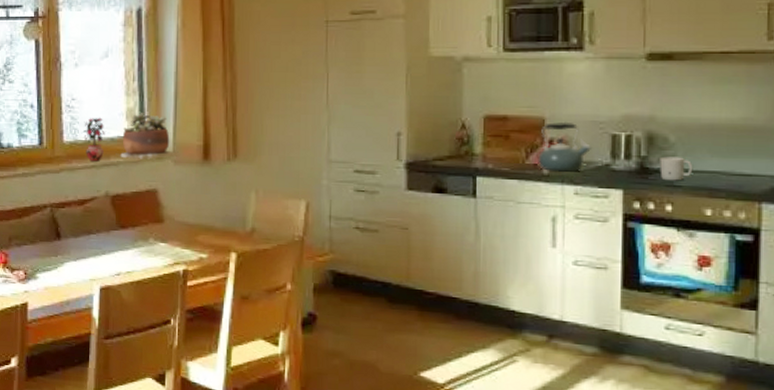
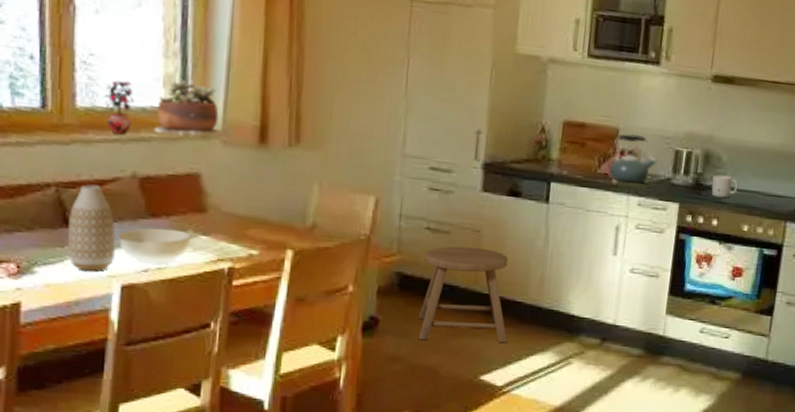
vase: none [60,204,95,276] -> present [67,184,116,271]
bowl: none [96,237,153,269] -> present [117,228,192,265]
stool: none [354,244,446,340] -> present [418,246,508,344]

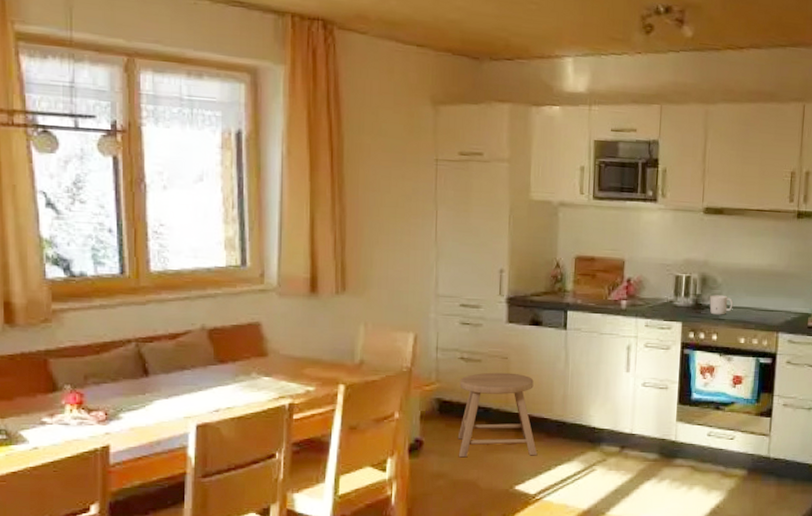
vase: present [67,184,116,271] -> none [148,338,189,414]
potted flower: present [103,80,134,136] -> none [173,245,200,294]
bowl: present [117,228,192,265] -> none [191,372,256,405]
succulent plant: present [147,80,230,138] -> none [213,242,285,292]
kettle: present [608,134,658,185] -> none [618,263,661,308]

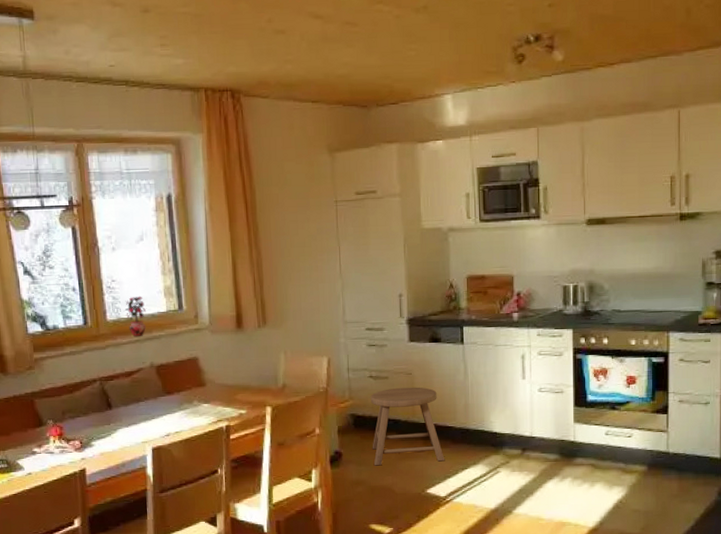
potted flower: none [173,245,200,294] -> present [124,296,146,338]
mug: present [709,295,734,315] -> none [598,300,622,320]

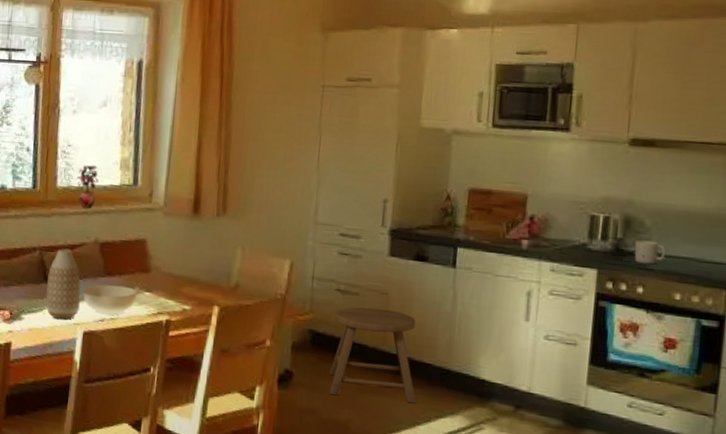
vase: none [111,376,145,440] -> present [46,248,81,320]
bowl: none [145,401,198,430] -> present [82,285,138,316]
mug: none [598,300,622,320] -> present [633,240,667,265]

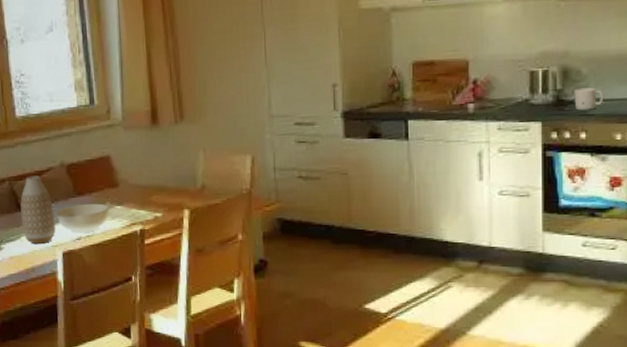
potted flower: present [76,165,99,210] -> none [34,90,56,135]
stool: present [329,307,417,404] -> none [299,188,386,277]

